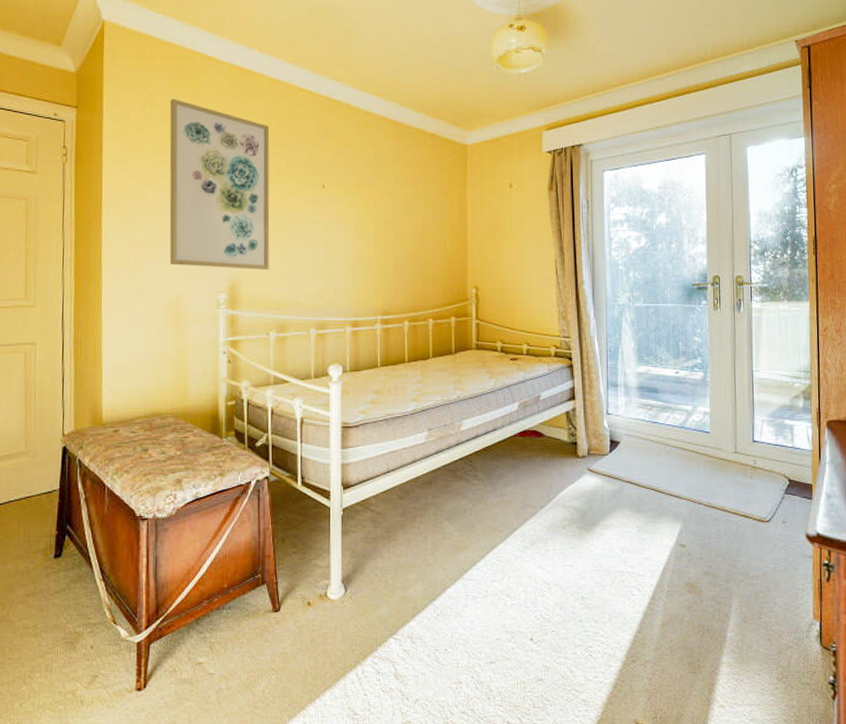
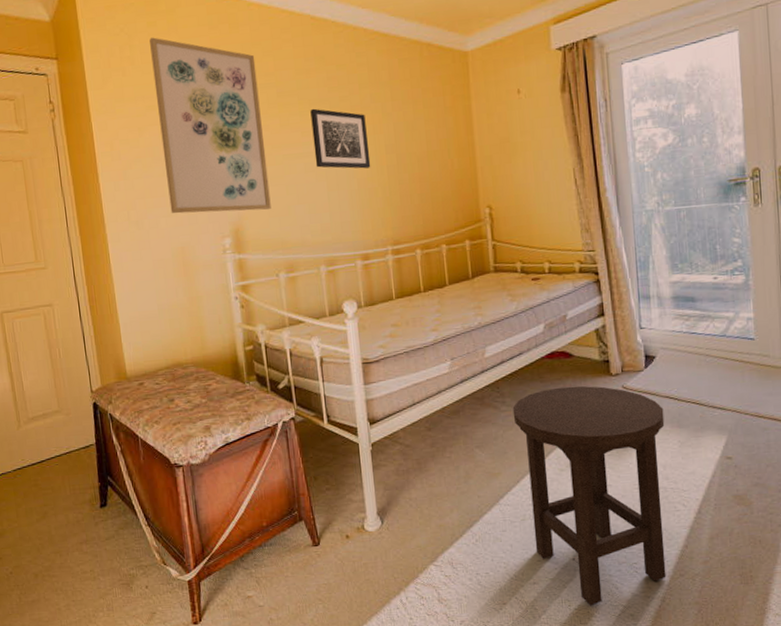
wall art: none [316,180,369,241] -> present [310,108,371,169]
stool: none [483,465,625,690] -> present [512,385,666,606]

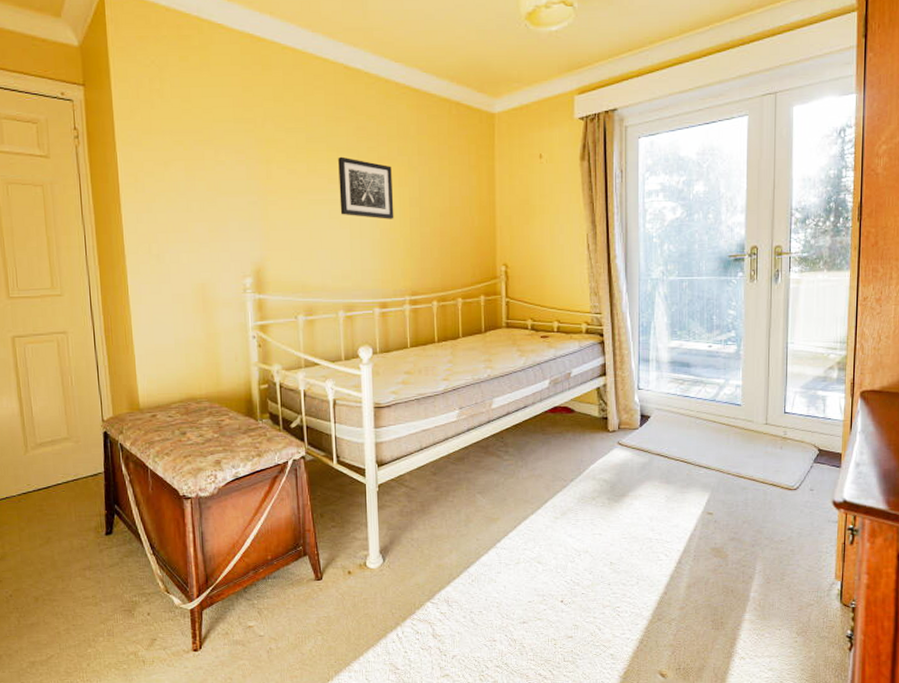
wall art: present [150,37,271,214] -> none [181,72,294,253]
stool: present [512,385,666,606] -> none [514,440,654,646]

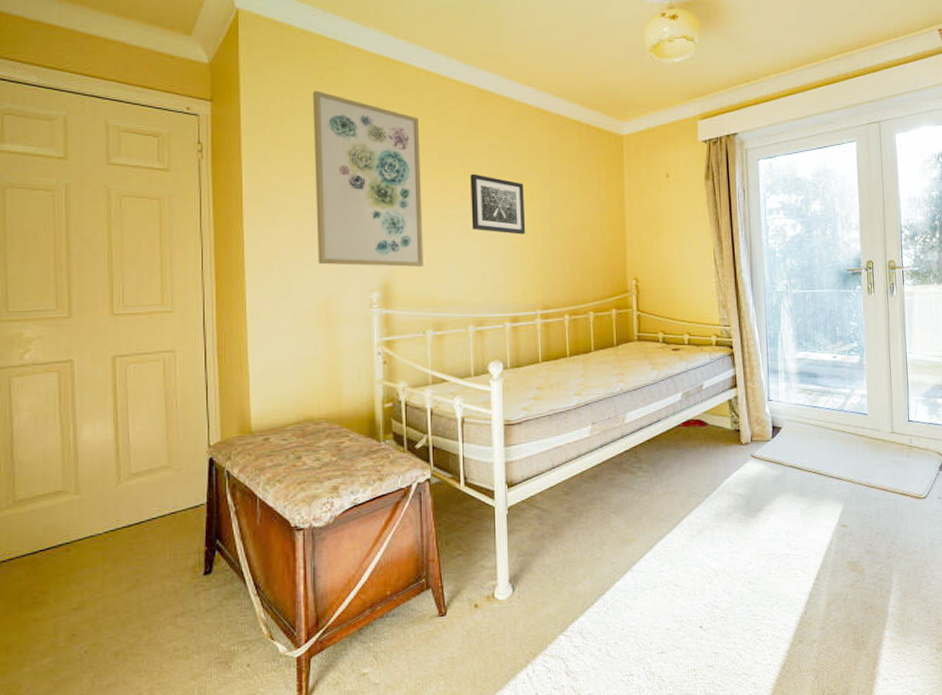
wall art: none [181,72,294,253] -> present [313,90,424,268]

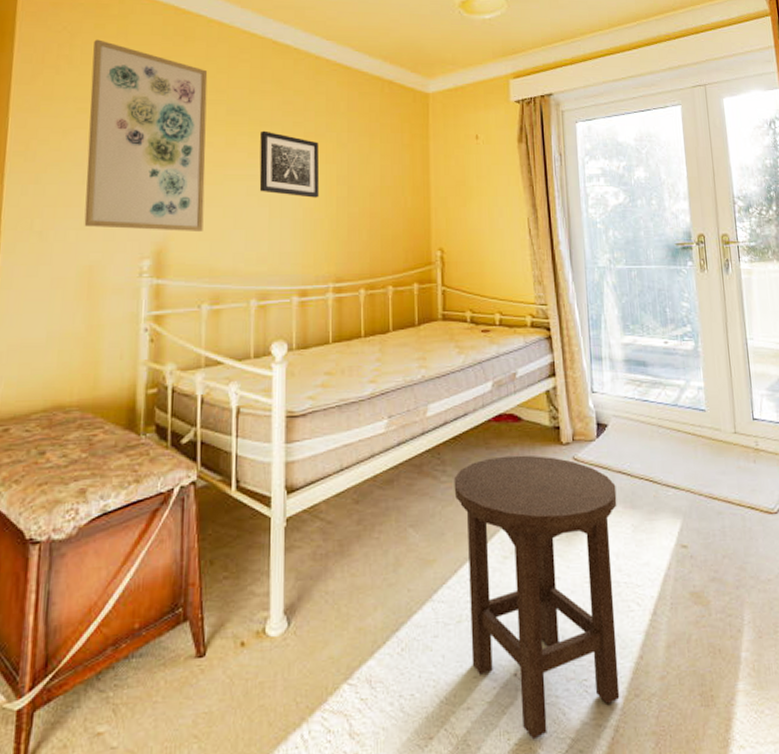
stool: none [649,453,788,676] -> present [453,455,620,740]

